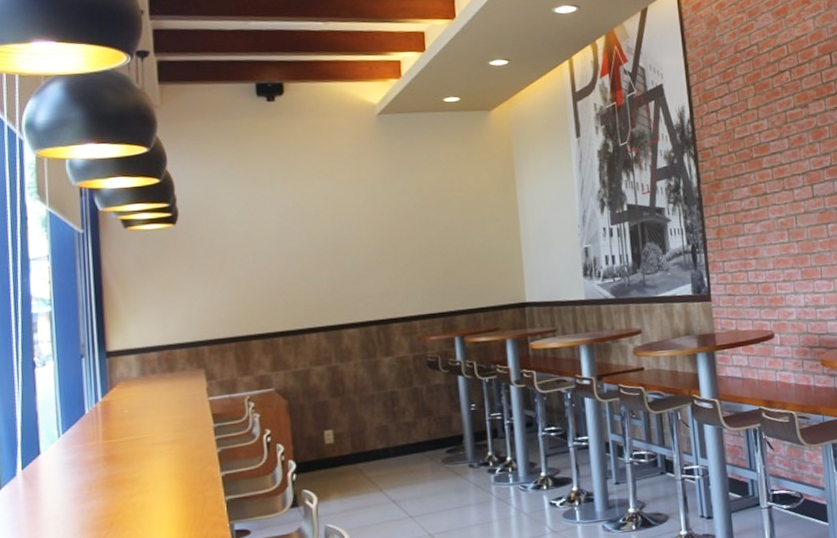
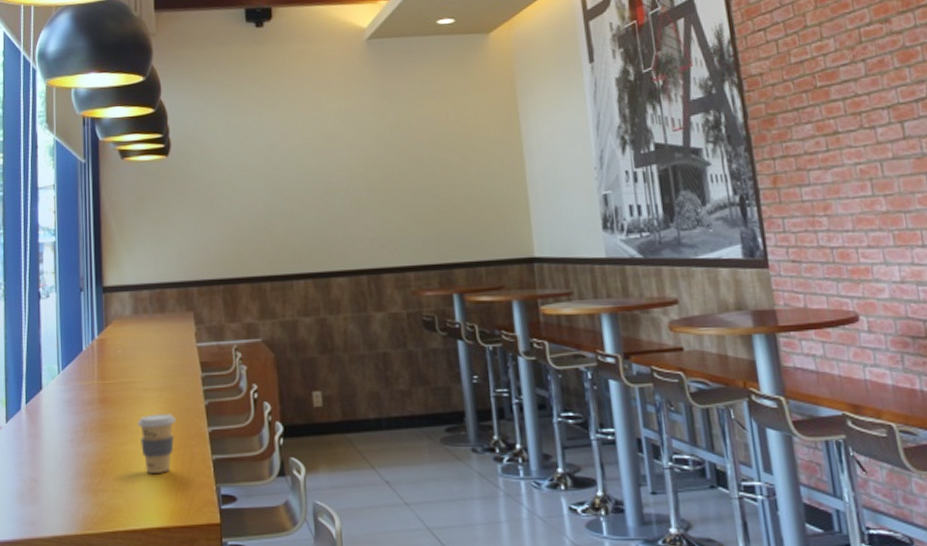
coffee cup: none [147,464,187,520] -> present [137,414,176,473]

